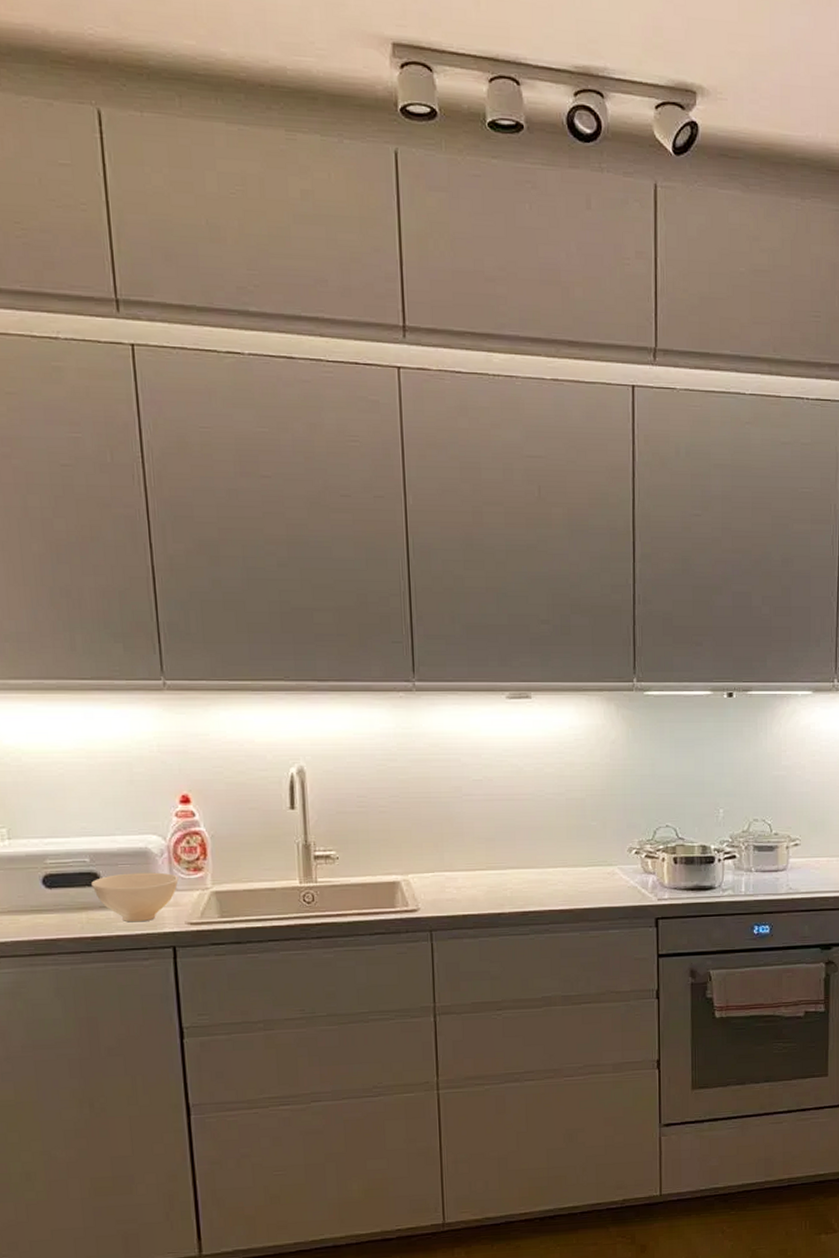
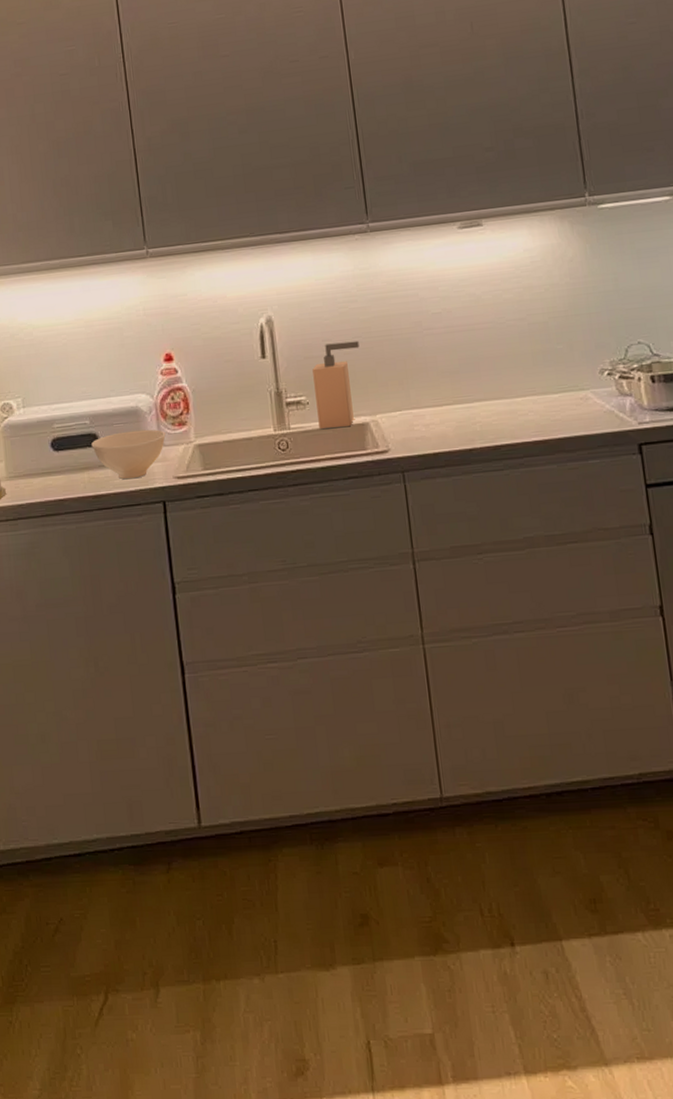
soap dispenser: none [345,800,396,885] -> present [312,340,360,429]

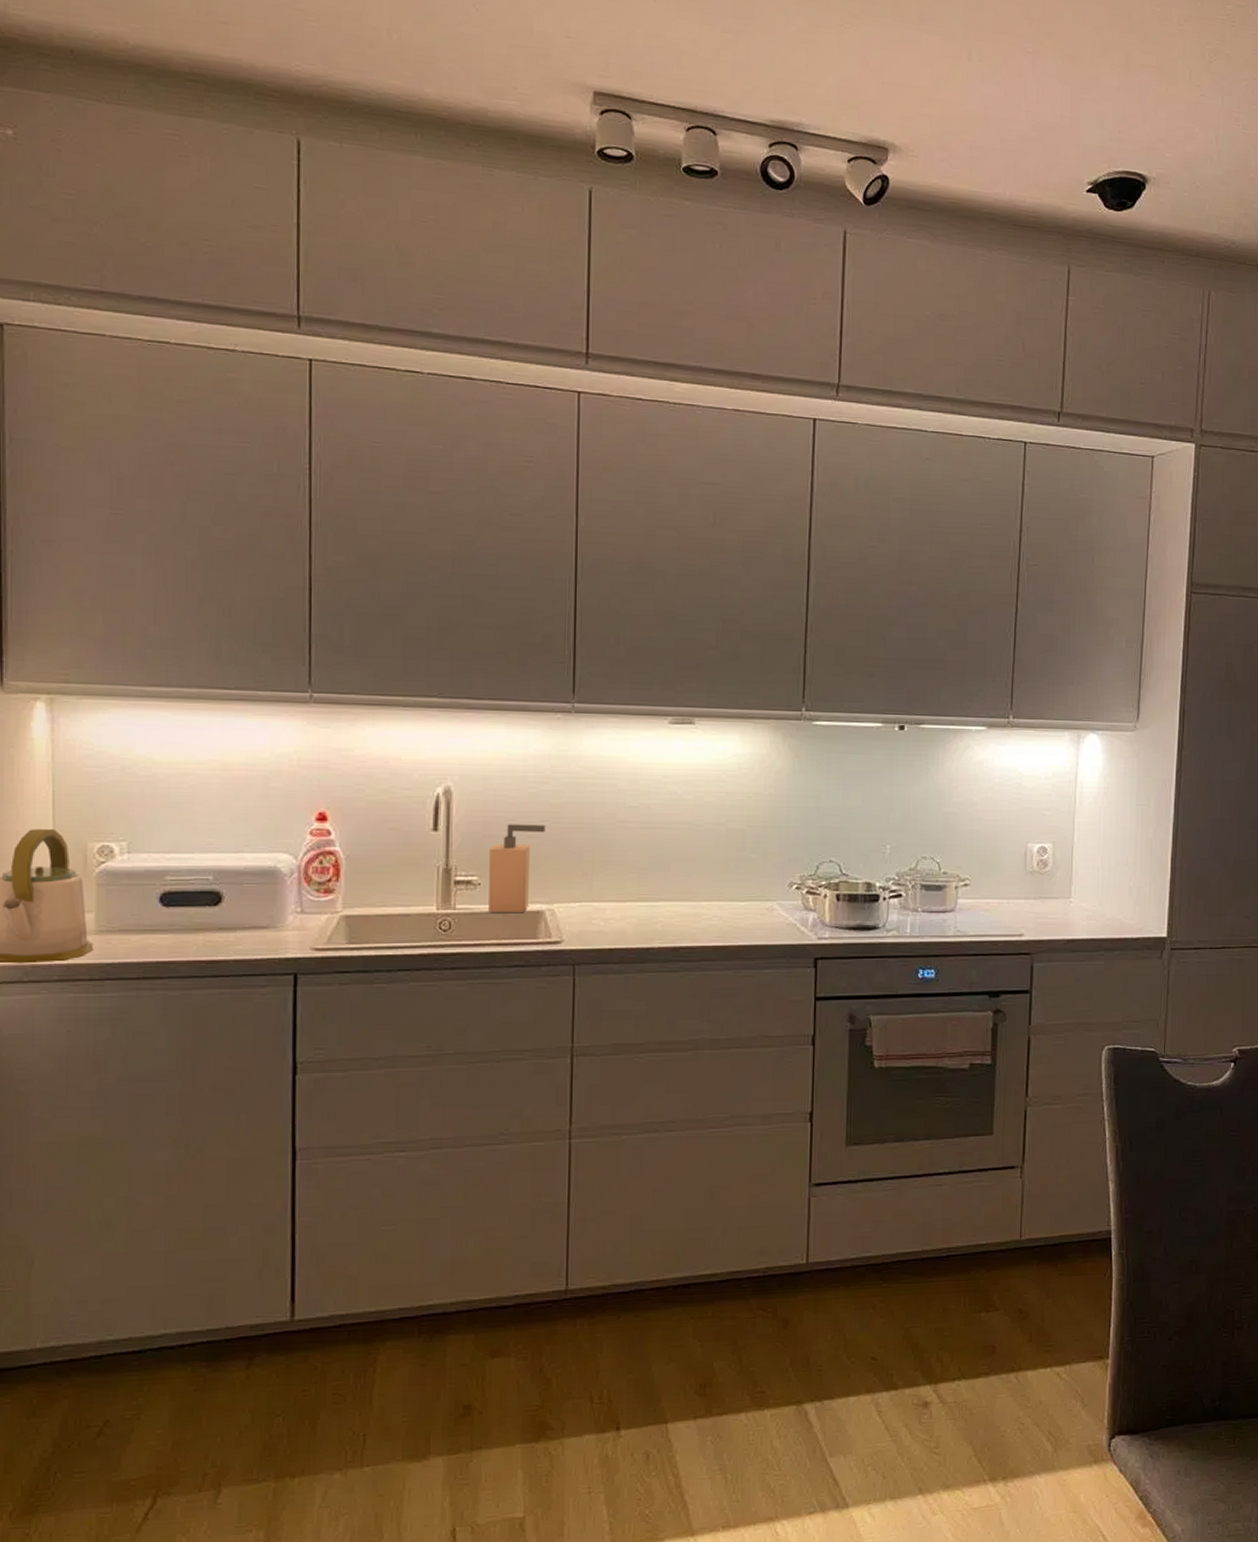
bowl: present [91,429,166,480] -> none [212,893,307,946]

